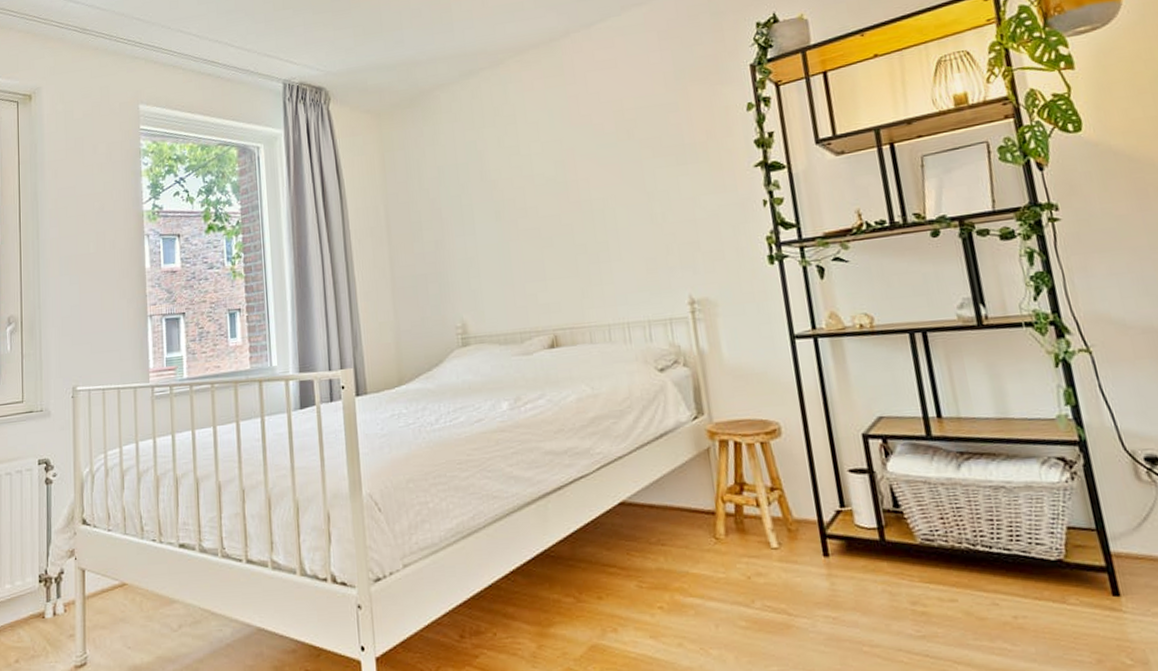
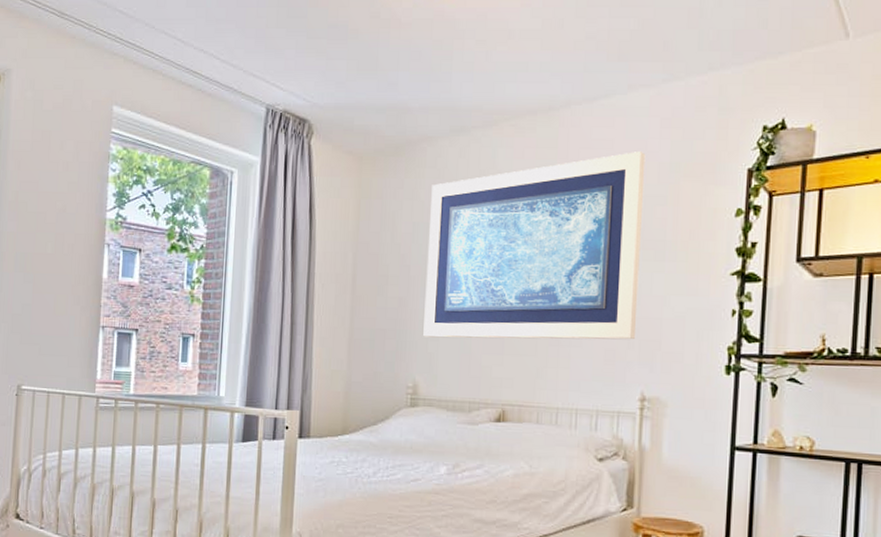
wall art: none [450,64,673,275] -> present [423,150,646,340]

